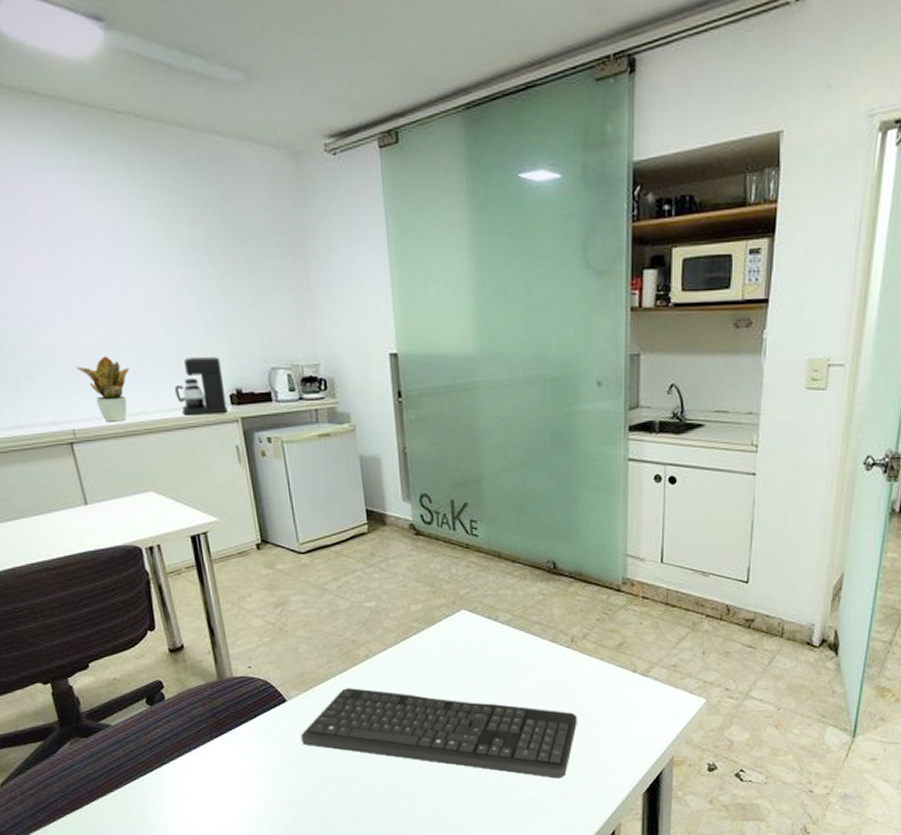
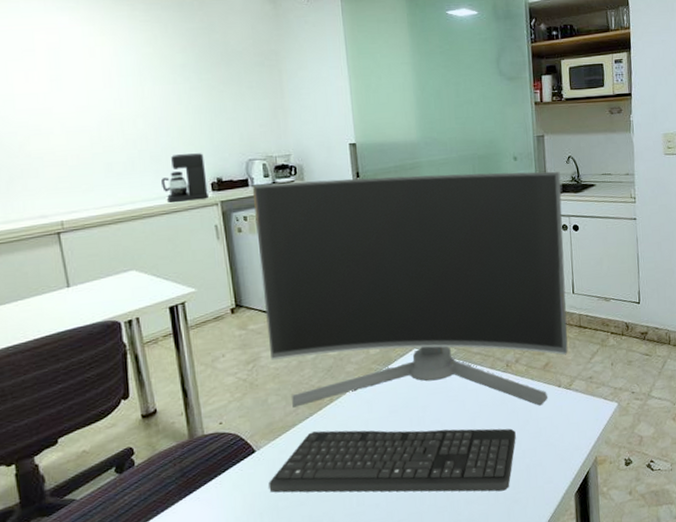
potted plant: present [75,356,130,422] -> none [68,156,120,213]
computer monitor: none [276,398,658,691] -> present [252,171,568,408]

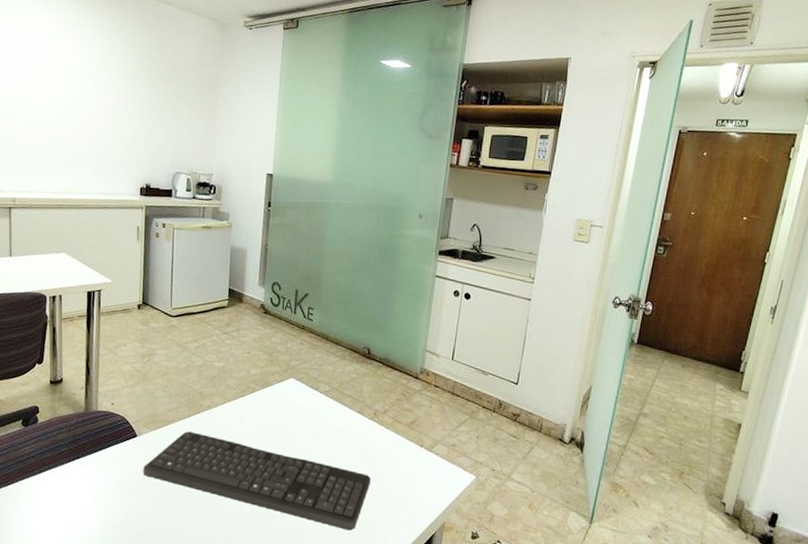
coffee maker: present [161,153,208,203] -> none [99,156,138,202]
computer monitor: present [252,171,568,408] -> none [164,196,462,460]

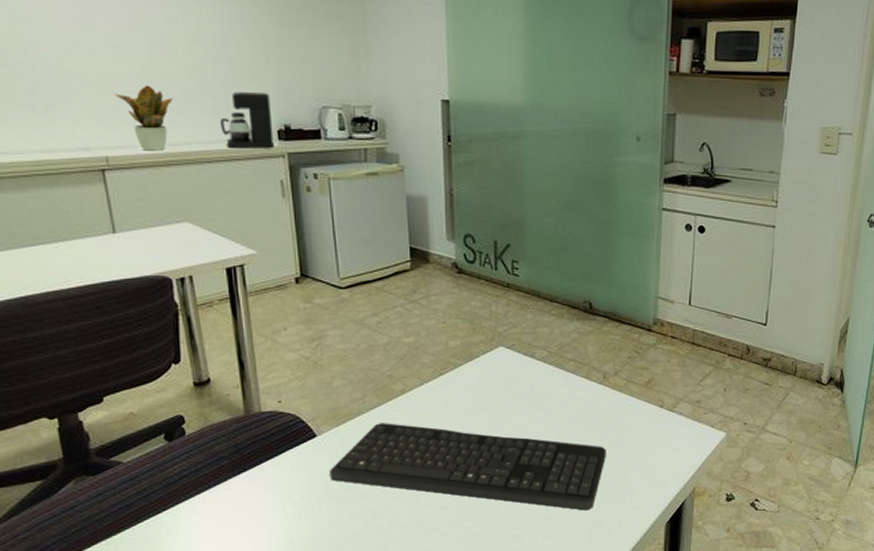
potted plant: none [27,146,68,197] -> present [114,85,173,151]
coffee maker: none [99,156,138,202] -> present [220,92,274,150]

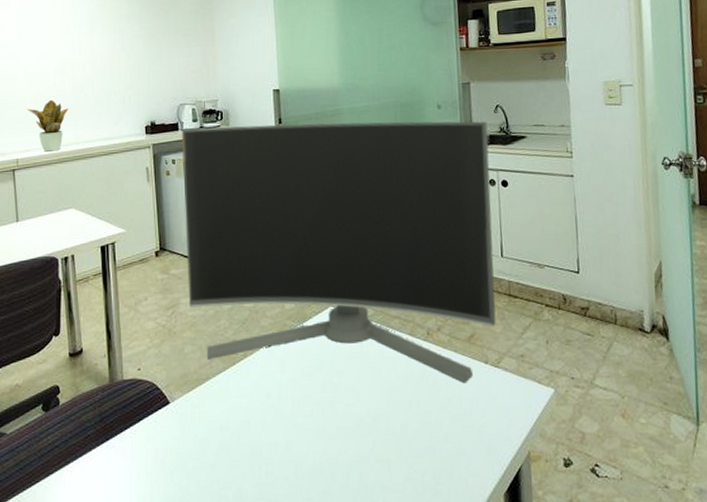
coffee maker: present [220,92,274,150] -> none [103,97,142,145]
computer monitor: none [324,138,690,425] -> present [181,121,496,383]
computer keyboard: present [329,423,606,511] -> none [180,387,437,479]

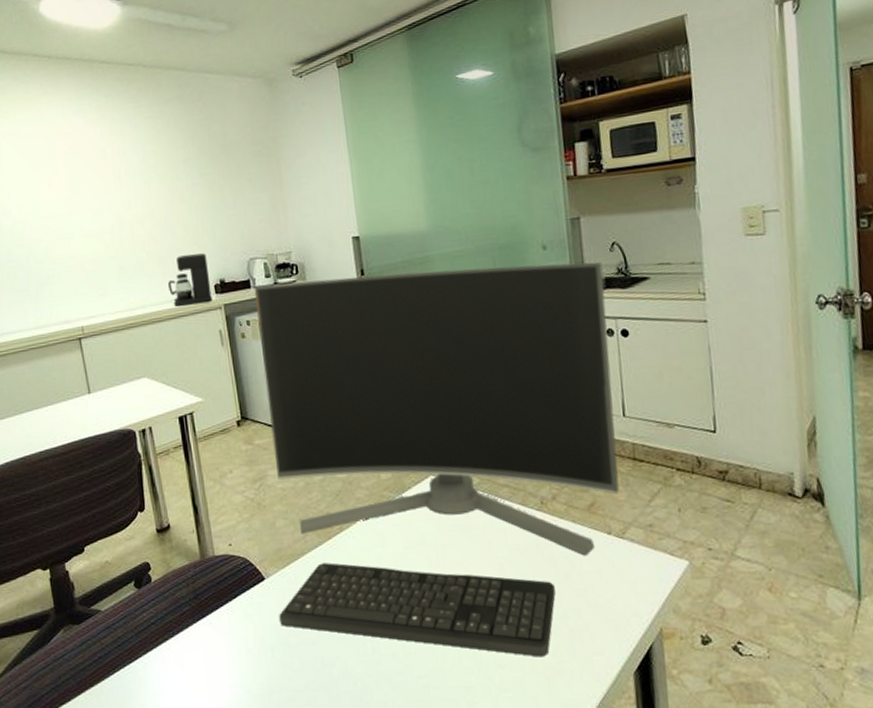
potted plant: present [27,100,69,152] -> none [86,260,131,318]
coffee maker: none [103,97,142,145] -> present [168,253,212,307]
computer keyboard: none [180,387,437,479] -> present [279,563,556,657]

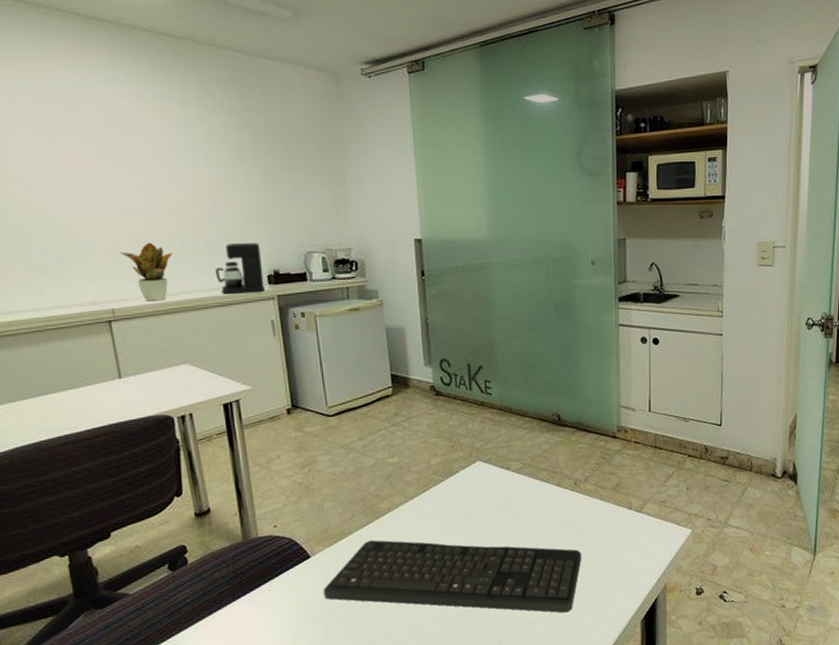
potted plant: none [86,260,131,318] -> present [119,242,173,301]
computer monitor: present [254,262,620,556] -> none [310,277,642,528]

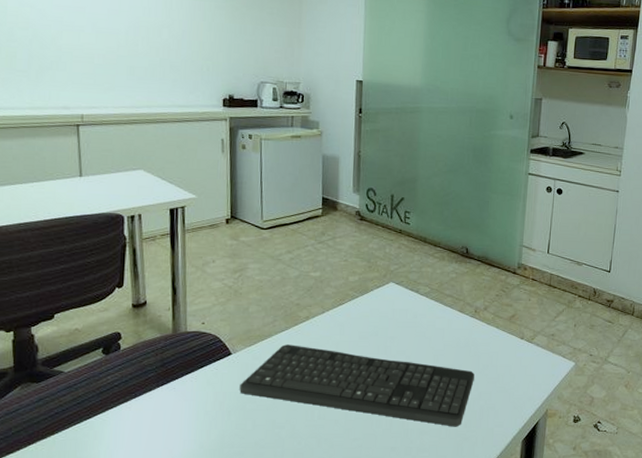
potted plant: present [119,242,173,301] -> none [94,59,141,112]
coffee maker: present [216,243,264,295] -> none [178,67,220,113]

